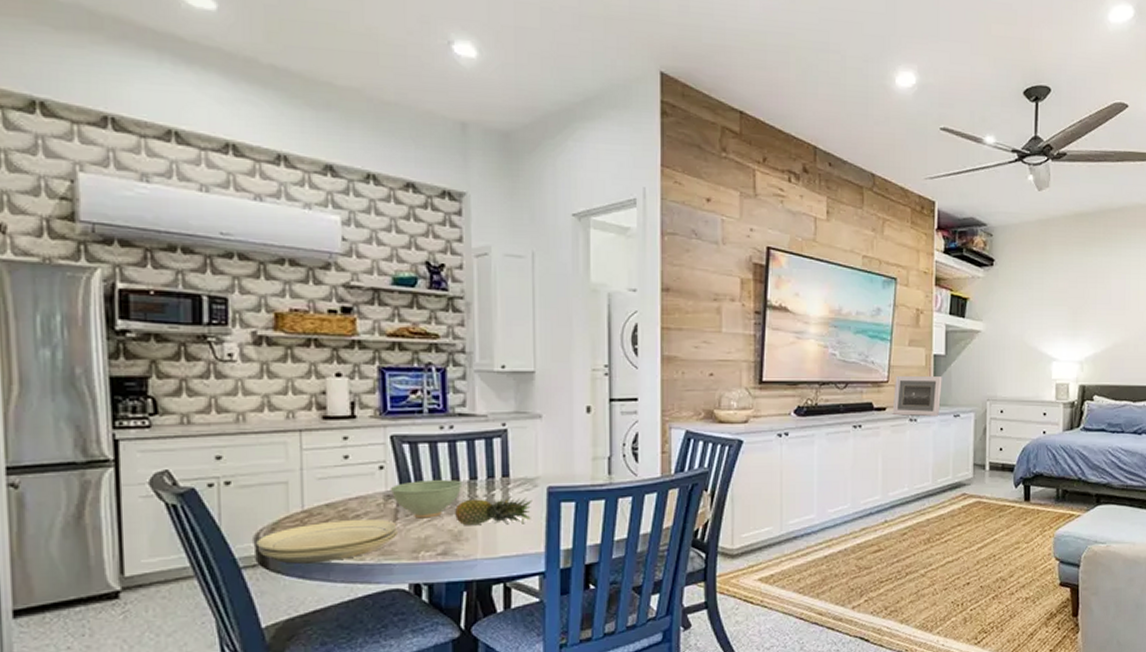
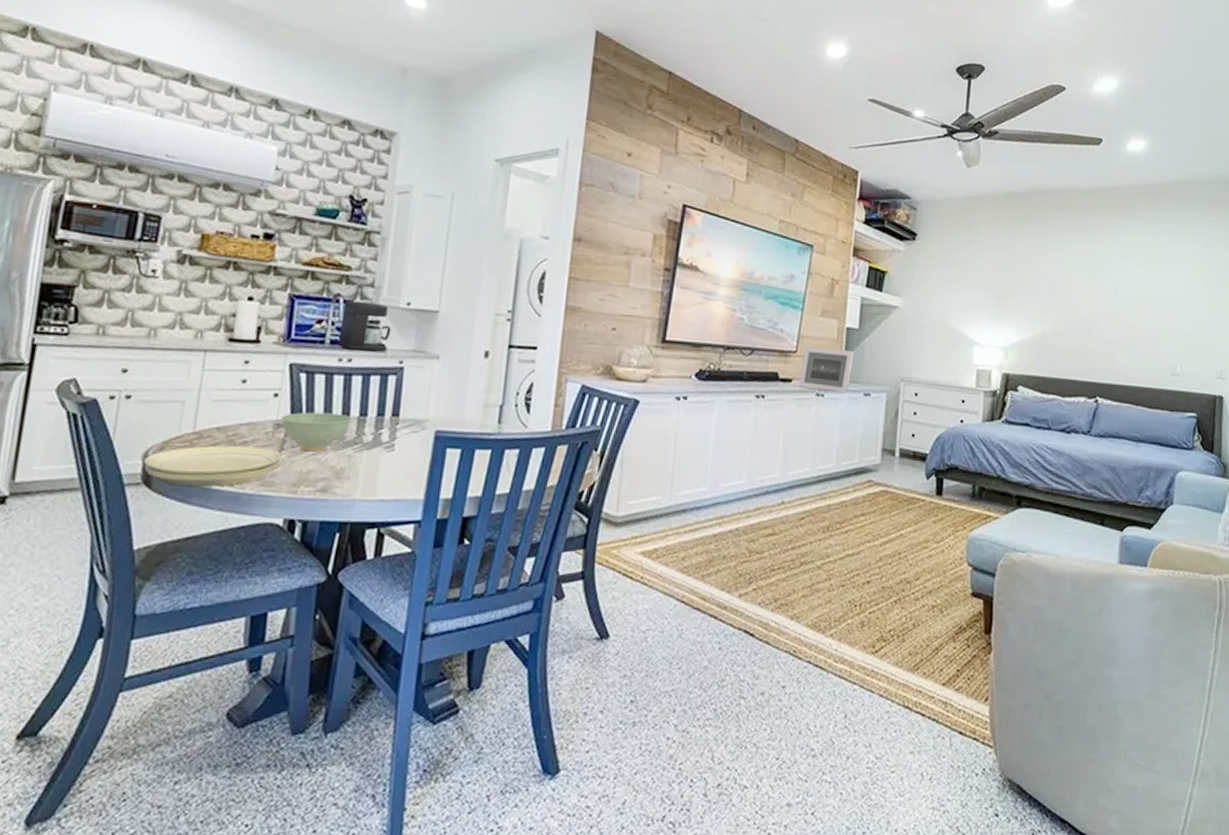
coffee maker: none [436,368,489,418] -> present [338,300,391,352]
fruit: present [455,498,533,526] -> none [340,436,419,468]

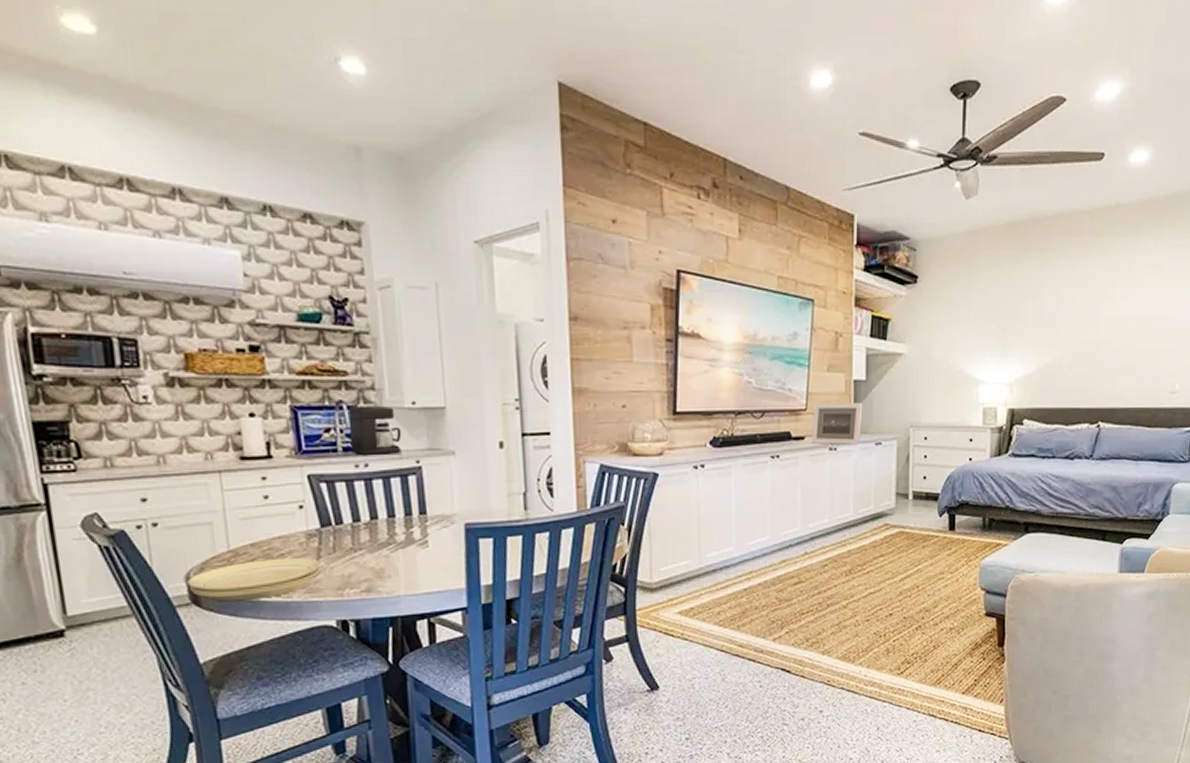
bowl: present [280,412,353,452] -> none [310,518,382,557]

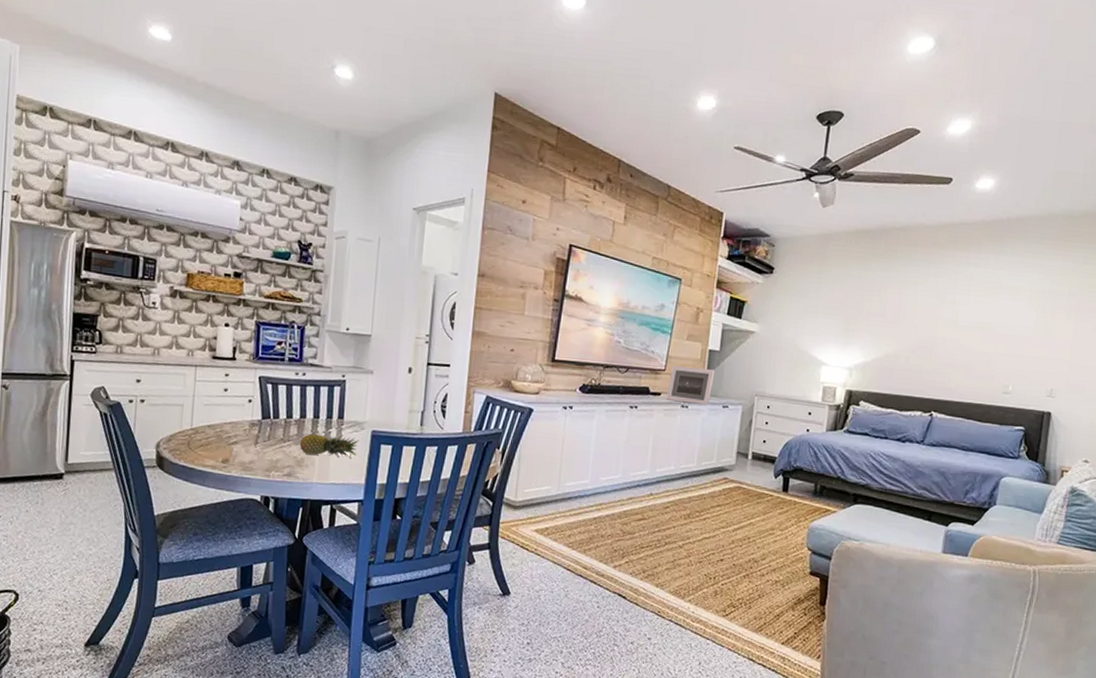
plate: present [187,558,322,602] -> none [157,439,257,471]
coffee maker: present [348,405,402,456] -> none [294,326,335,368]
fruit: none [376,535,451,563] -> present [300,433,359,459]

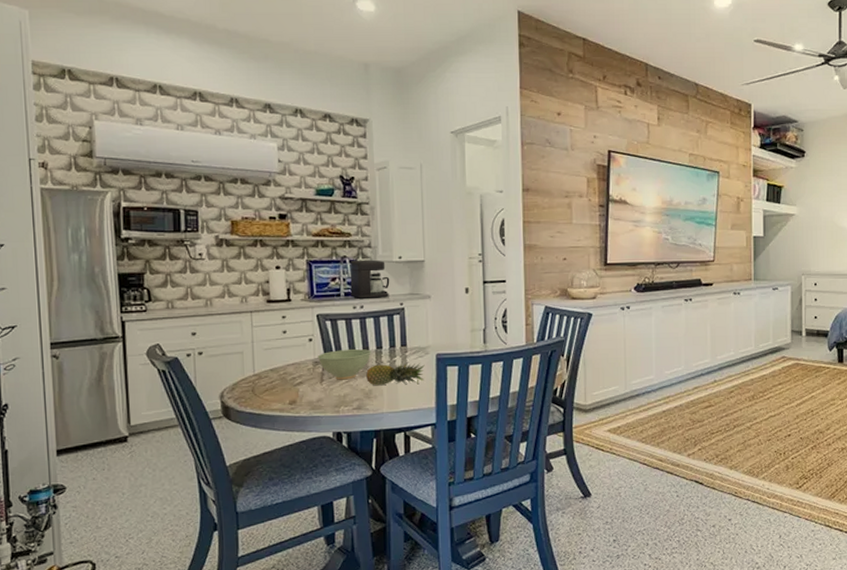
bowl: none [254,414,308,445] -> present [317,349,372,380]
coffee maker: none [294,326,335,368] -> present [350,259,390,300]
picture frame: present [666,365,715,406] -> none [718,255,762,290]

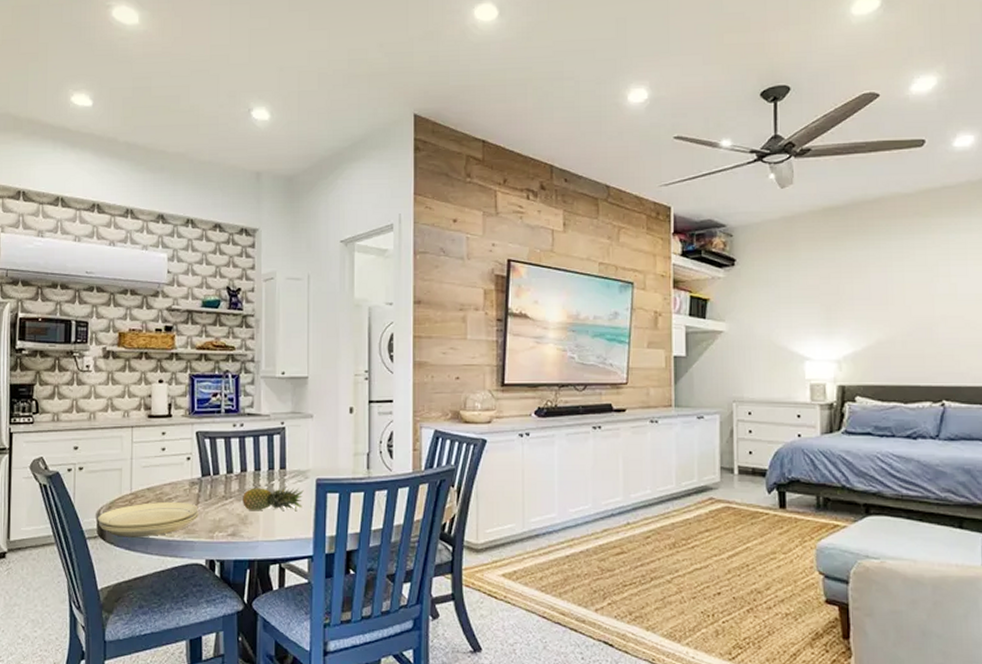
plate: none [222,381,323,416] -> present [98,502,199,537]
bowl: present [317,349,372,380] -> none [194,470,249,503]
coffee maker: present [350,259,390,300] -> none [231,375,272,417]

